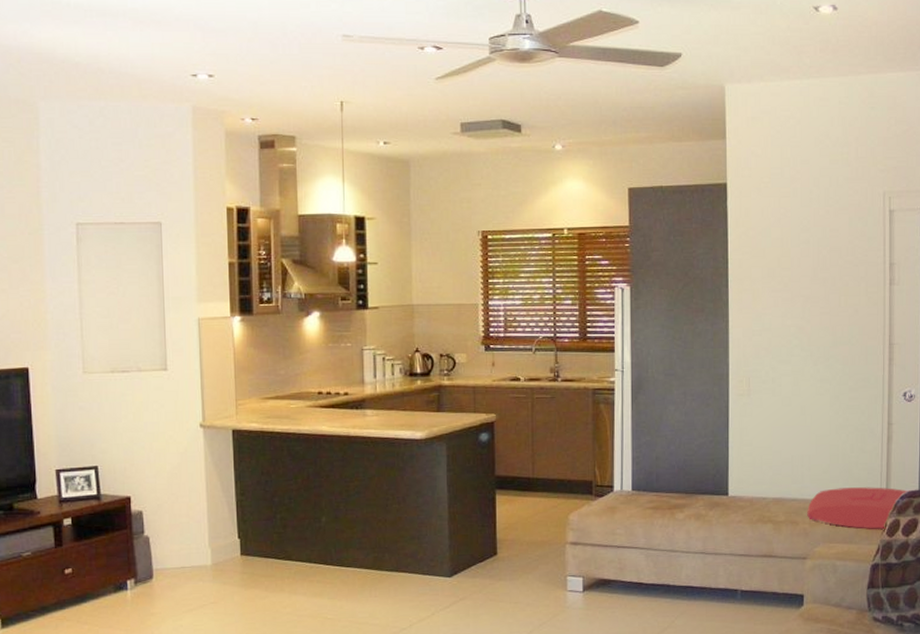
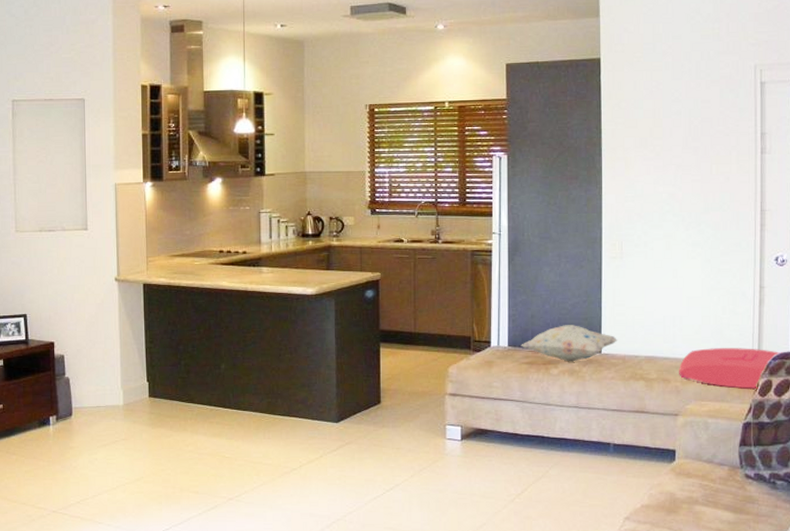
decorative pillow: none [645,466,745,506] -> present [521,325,617,362]

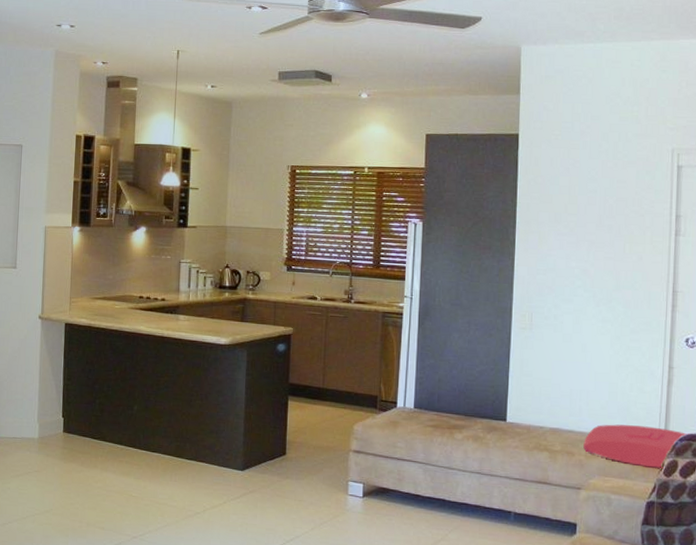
decorative pillow: present [521,325,617,362] -> none [426,391,523,428]

